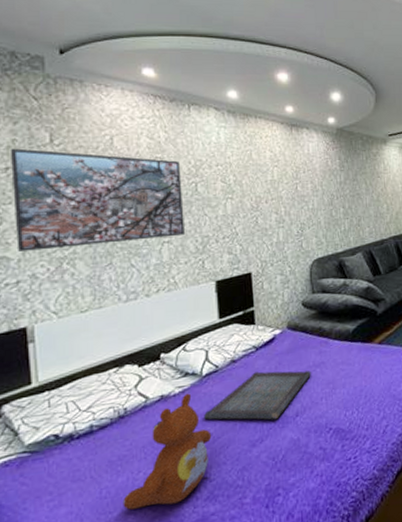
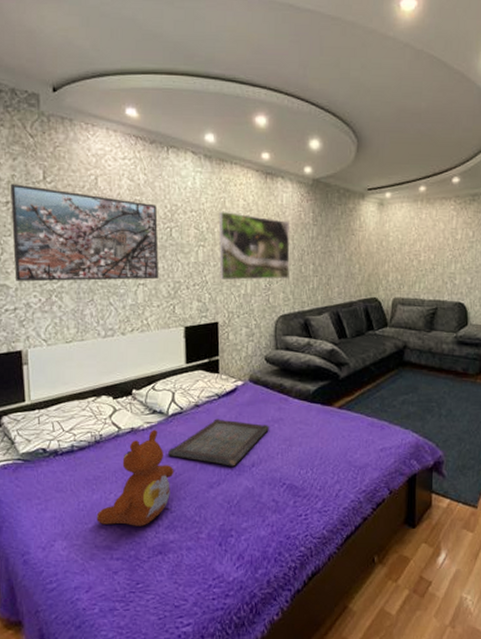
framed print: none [245,163,321,231] -> present [218,211,290,281]

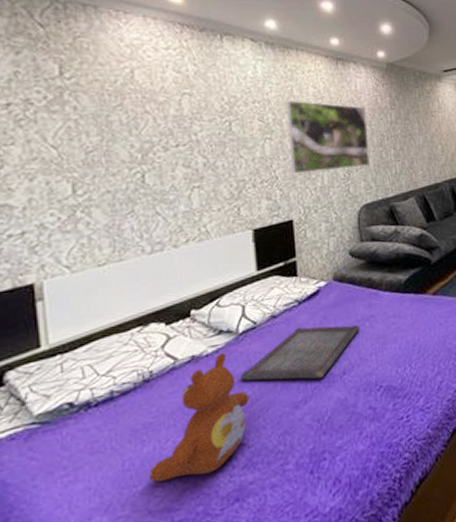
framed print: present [10,183,159,282] -> none [11,82,217,199]

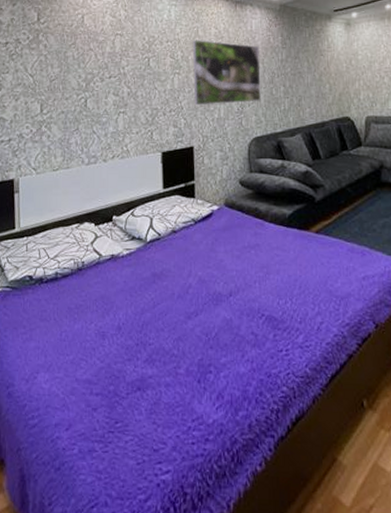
teddy bear: present [149,352,250,483] -> none [77,256,153,359]
serving tray: present [241,325,359,381] -> none [147,245,246,296]

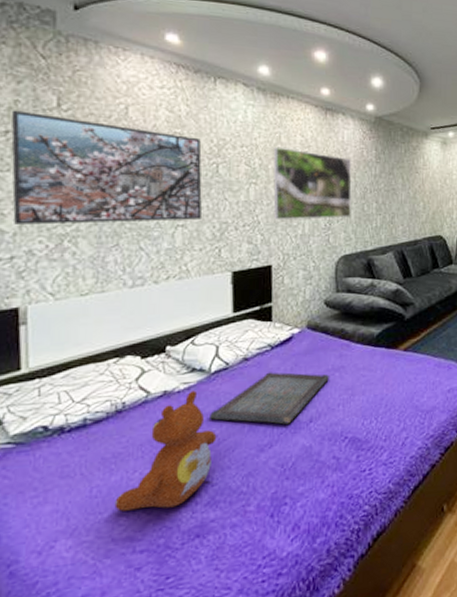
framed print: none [9,26,137,114] -> present [11,110,202,225]
teddy bear: none [77,256,153,359] -> present [114,390,217,512]
serving tray: none [147,245,246,296] -> present [210,372,329,425]

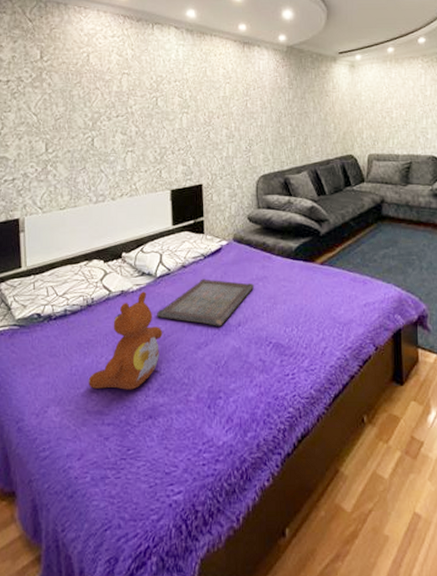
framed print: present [11,110,202,225] -> none [10,64,145,153]
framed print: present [273,146,352,220] -> none [200,79,268,144]

